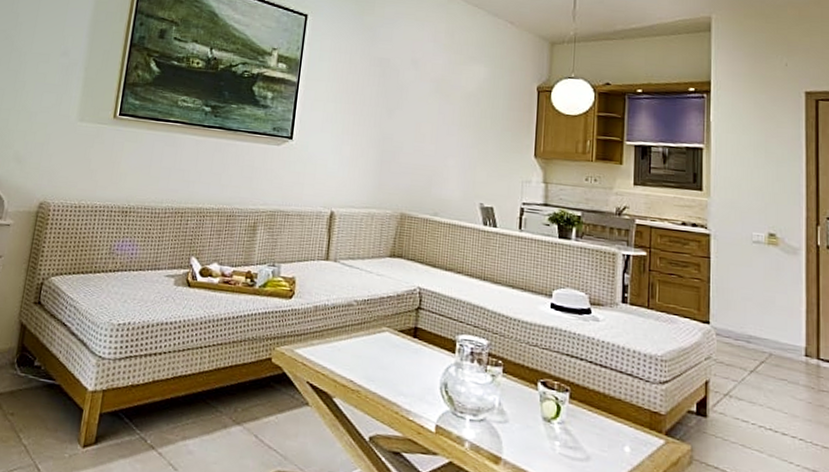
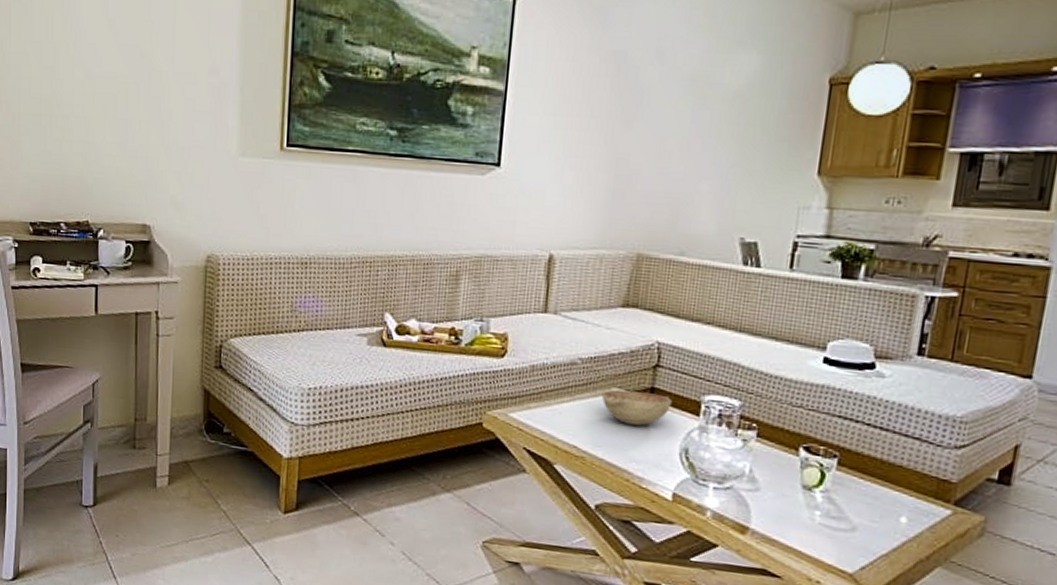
decorative bowl: none [373,329,433,362] -> present [601,390,673,426]

